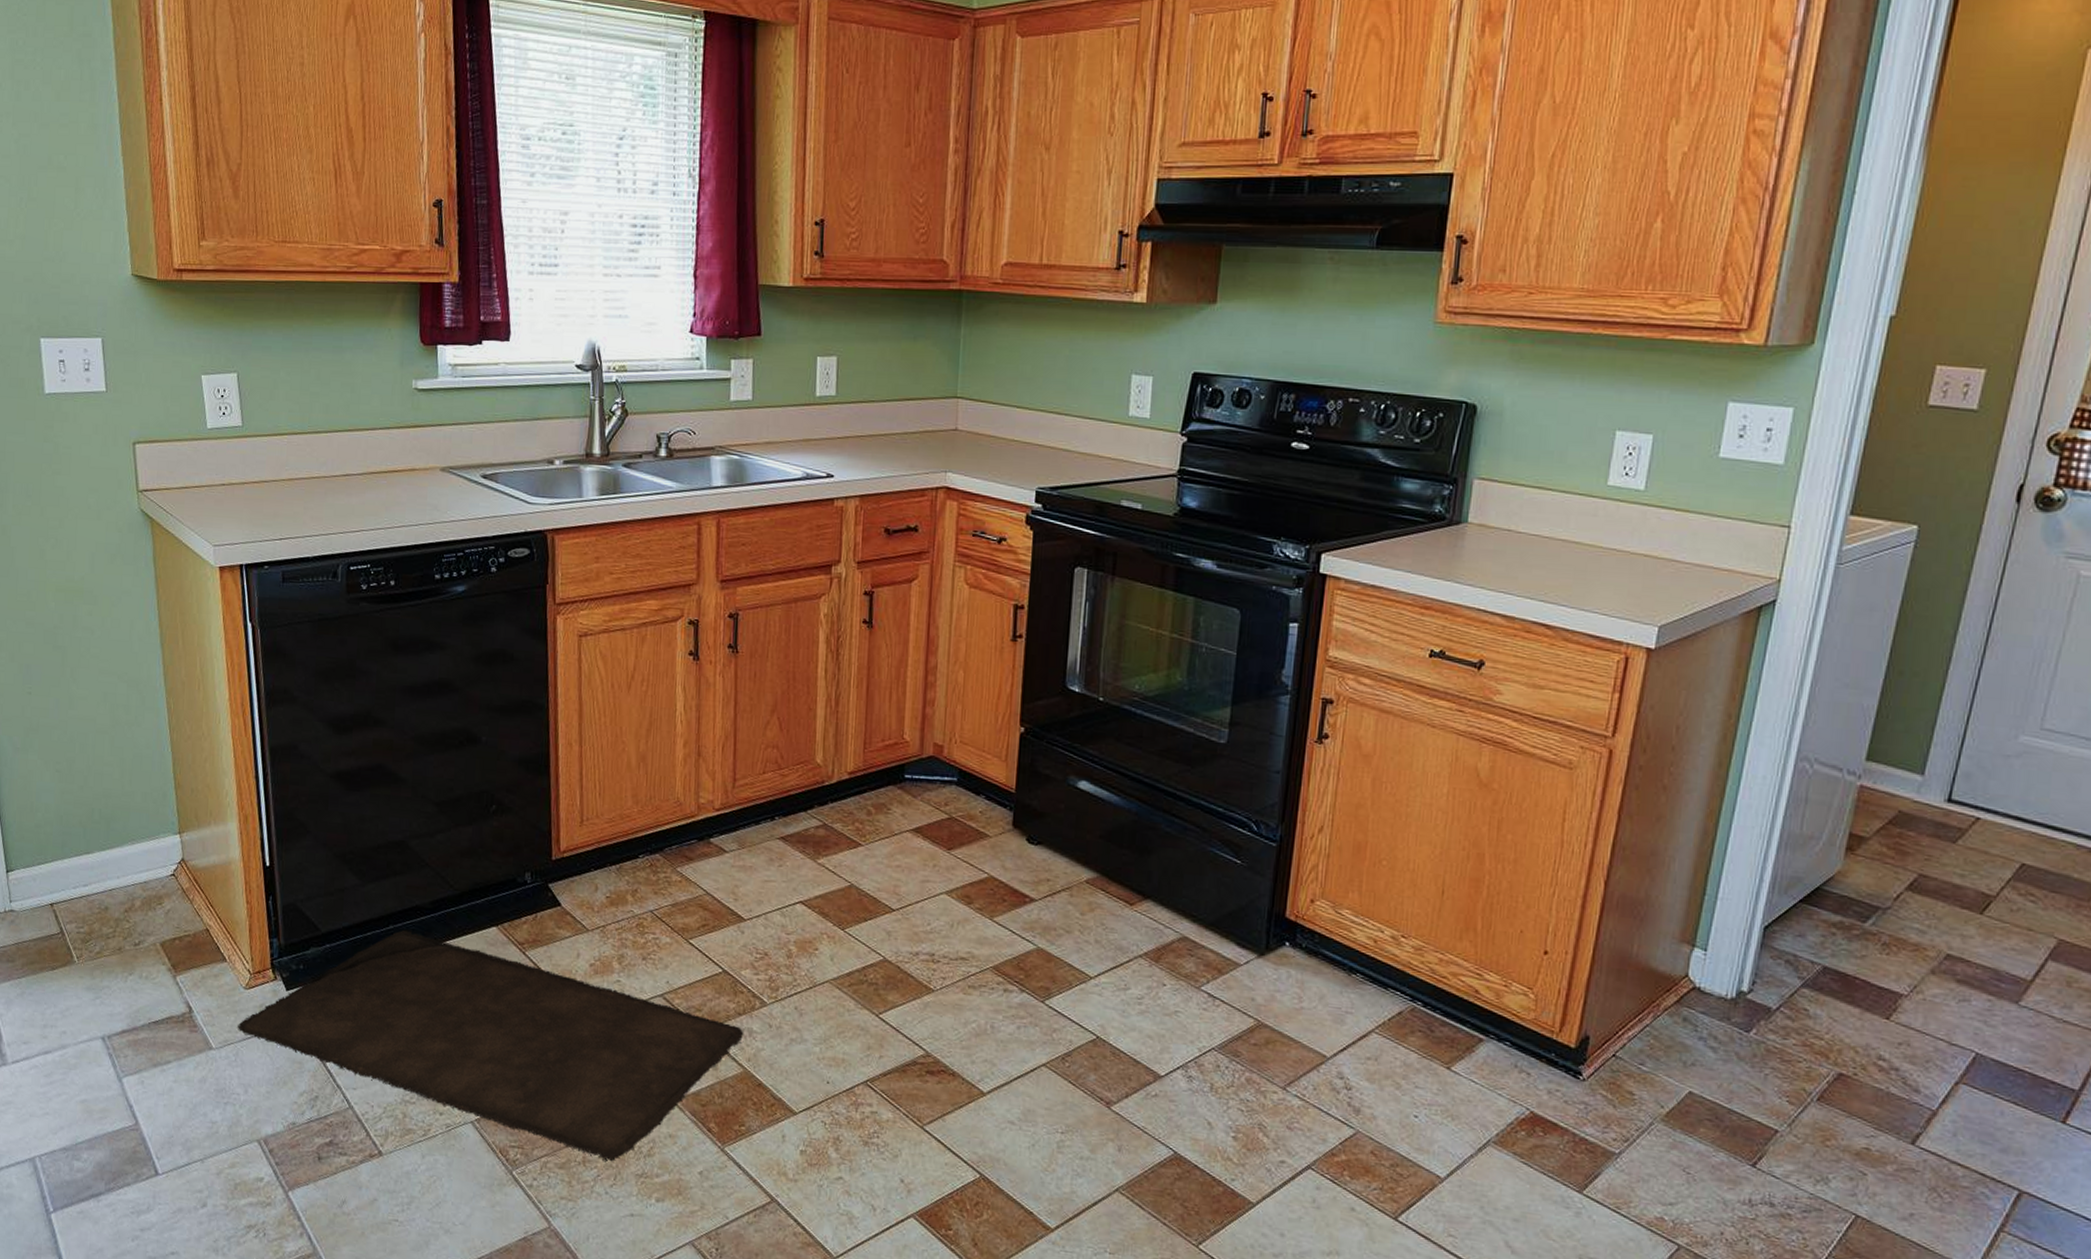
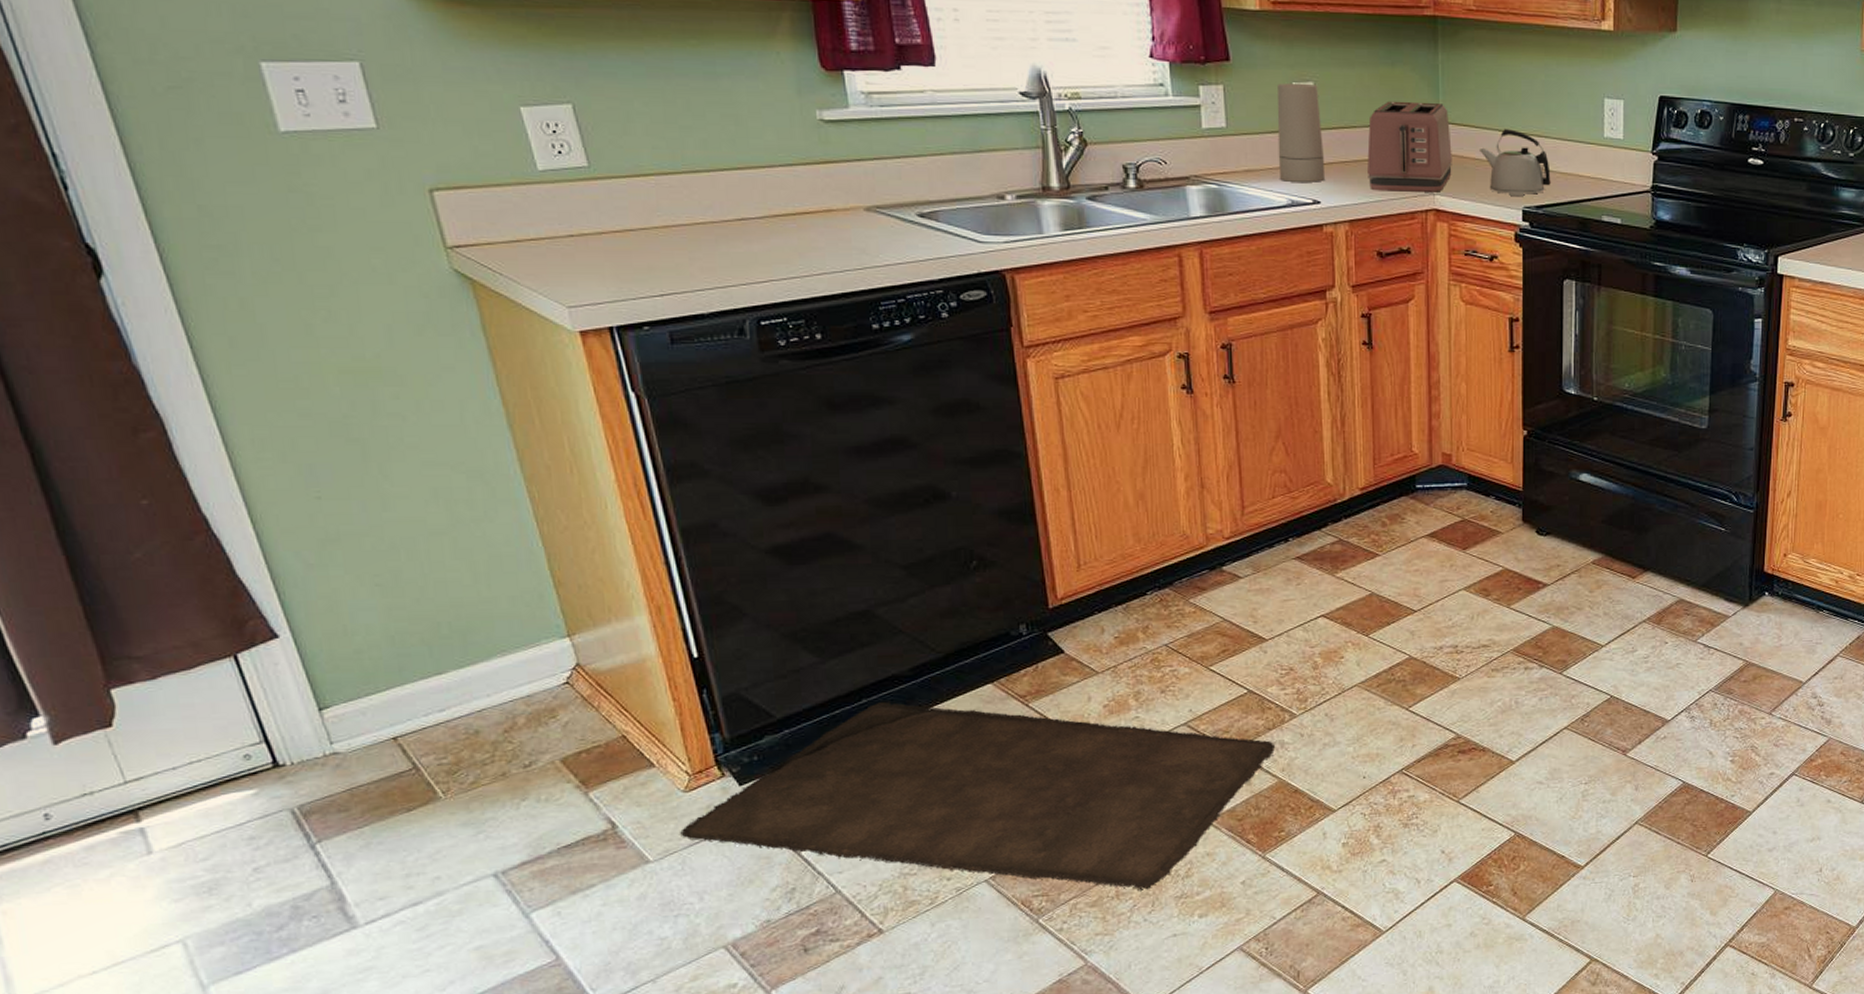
canister: none [797,357,842,456] -> present [1277,83,1326,182]
toaster: none [881,375,968,470] -> present [1367,101,1452,192]
kettle: none [996,406,1069,477] -> present [1480,129,1551,197]

